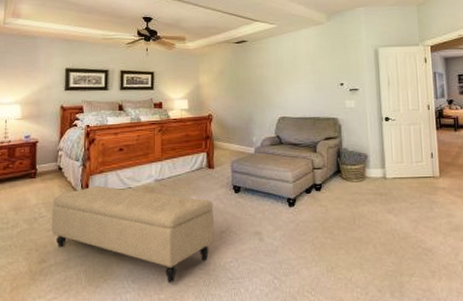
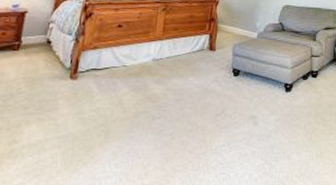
bench: present [51,185,214,283] -> none [28,62,211,167]

